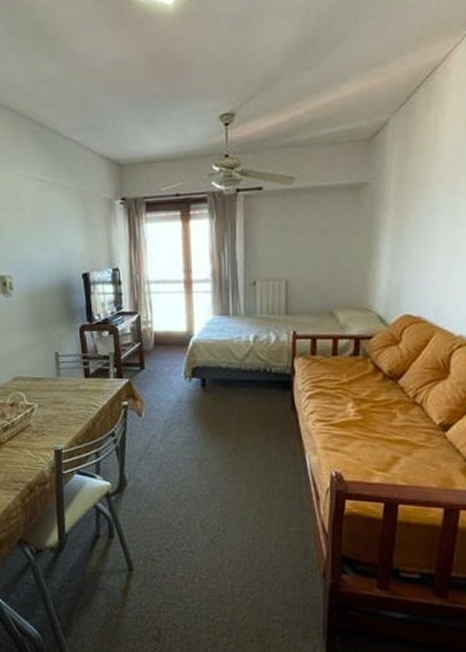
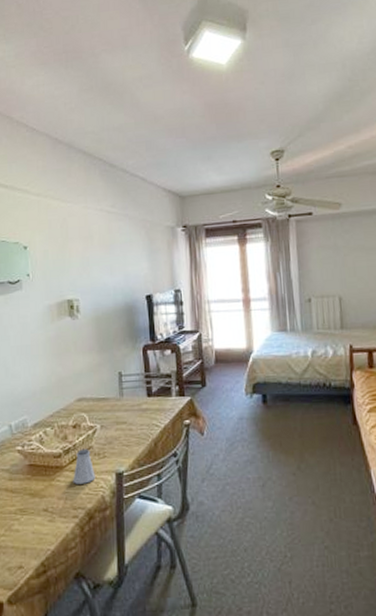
saltshaker: none [12,426,35,460] -> present [73,448,96,484]

